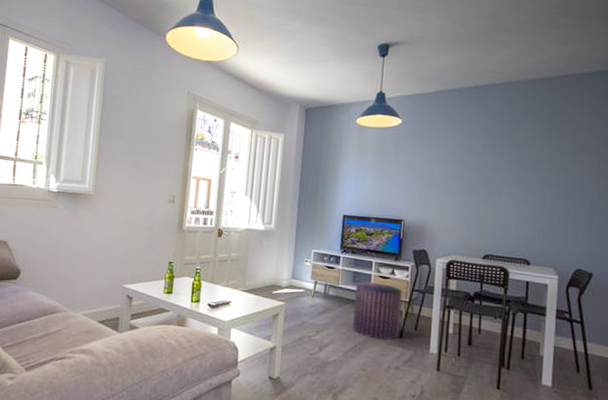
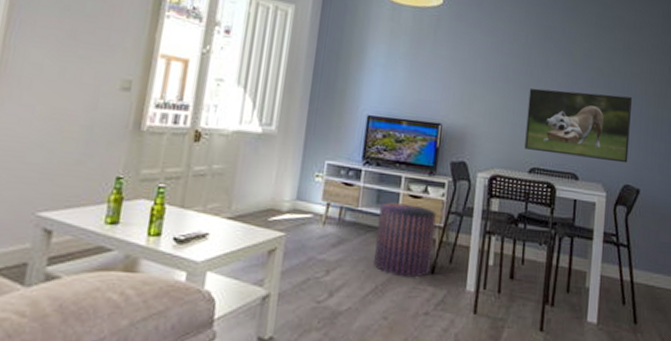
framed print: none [478,188,583,251] -> present [524,88,632,163]

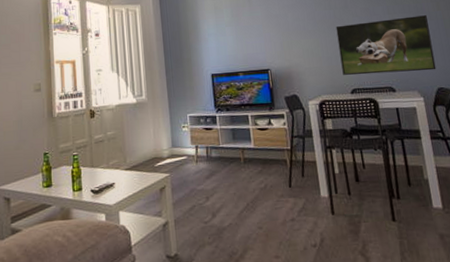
pouf: present [374,202,437,278] -> none [237,135,288,194]

